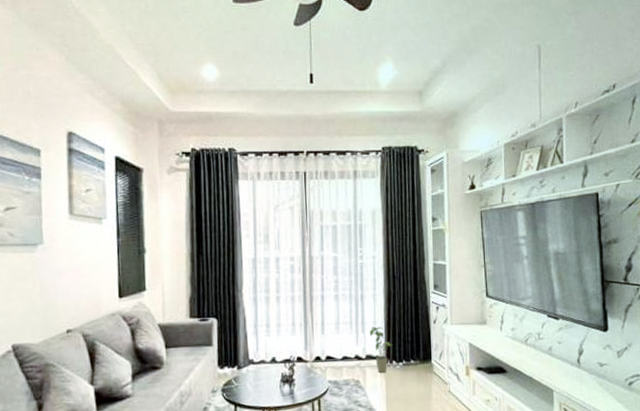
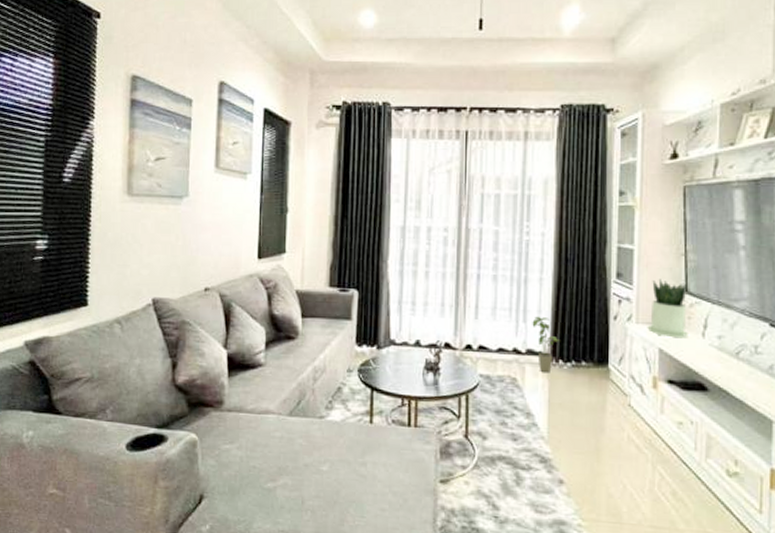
planter: none [459,287,490,334] -> present [647,279,688,338]

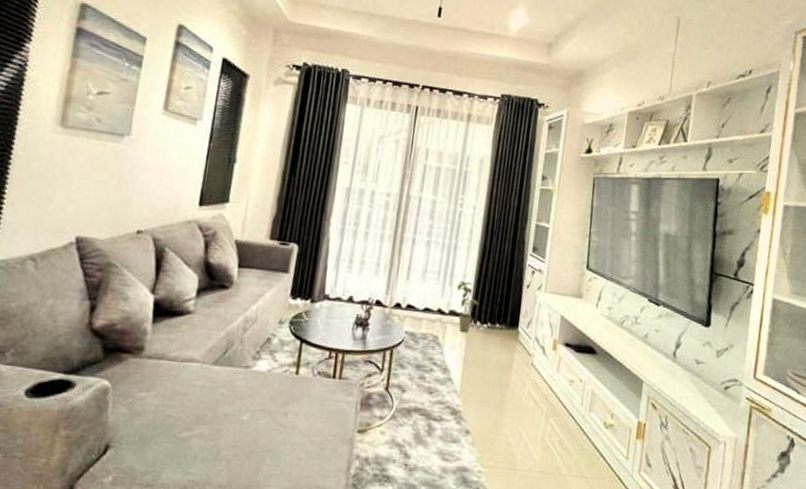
planter: present [647,279,688,338] -> none [553,255,589,308]

